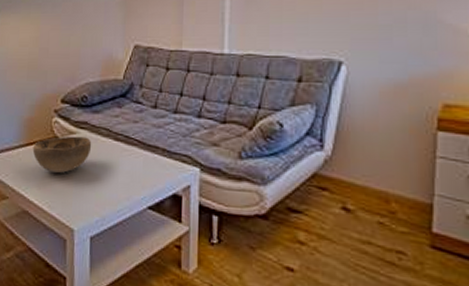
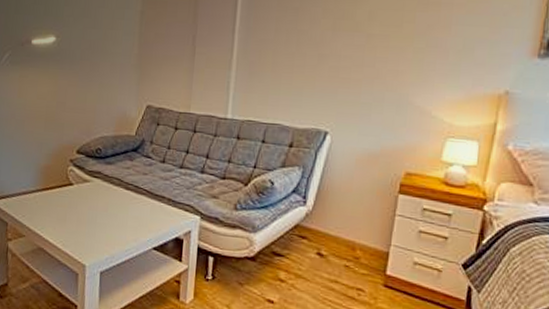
decorative bowl: present [32,136,92,174] -> none [48,183,105,217]

